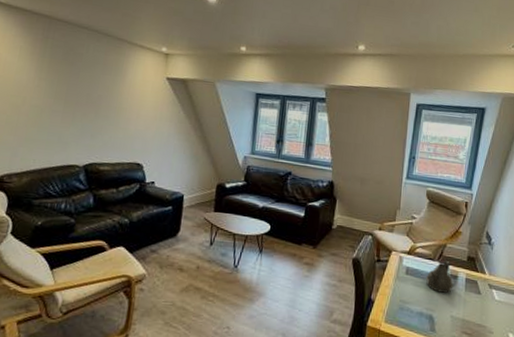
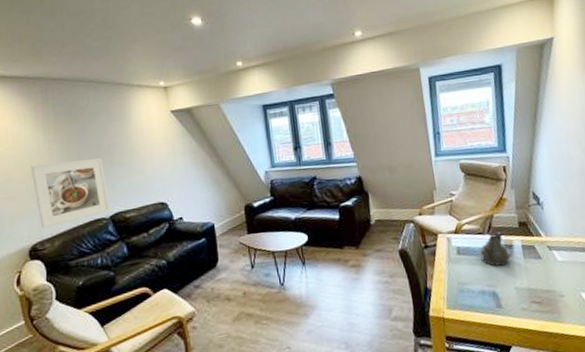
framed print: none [12,98,89,163] -> present [30,158,110,229]

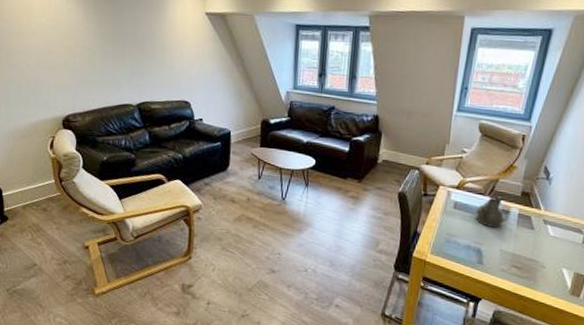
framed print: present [30,158,110,229] -> none [69,41,138,103]

